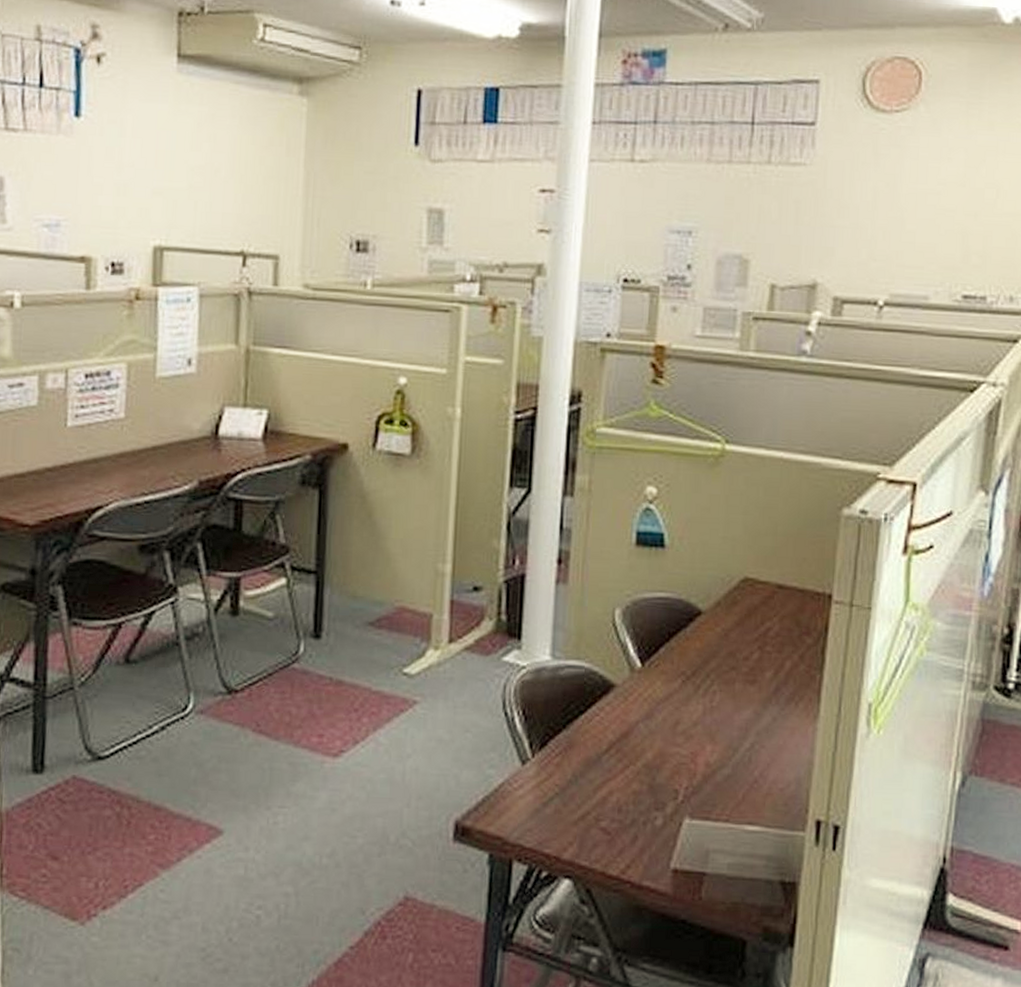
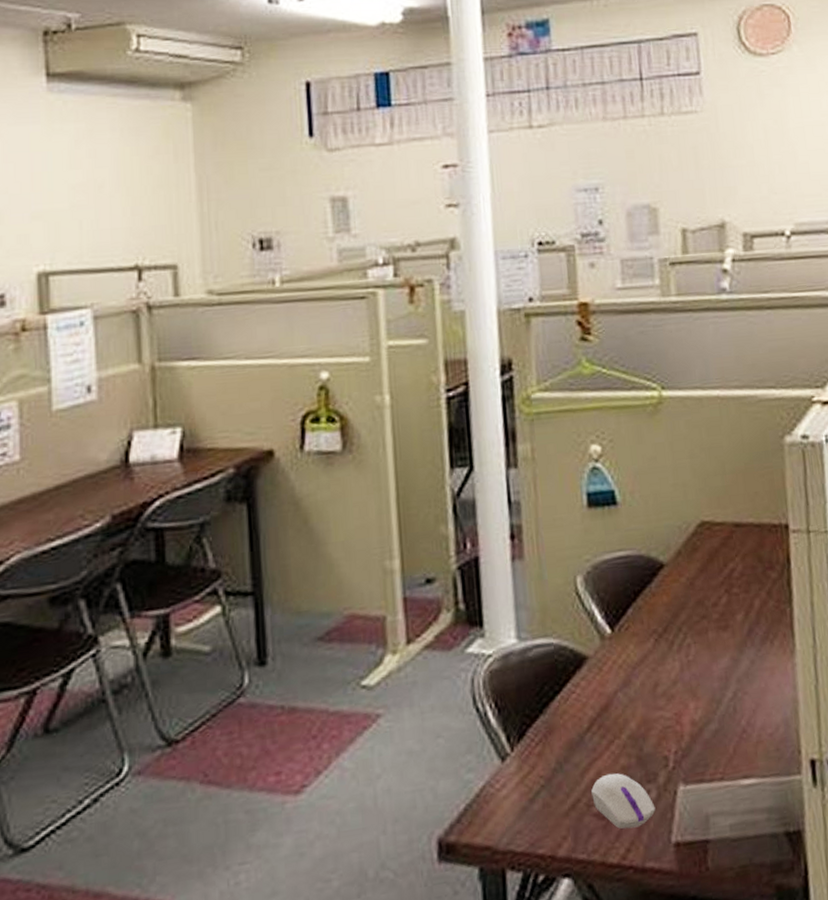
computer mouse: none [601,794,660,848] -> present [591,773,656,829]

